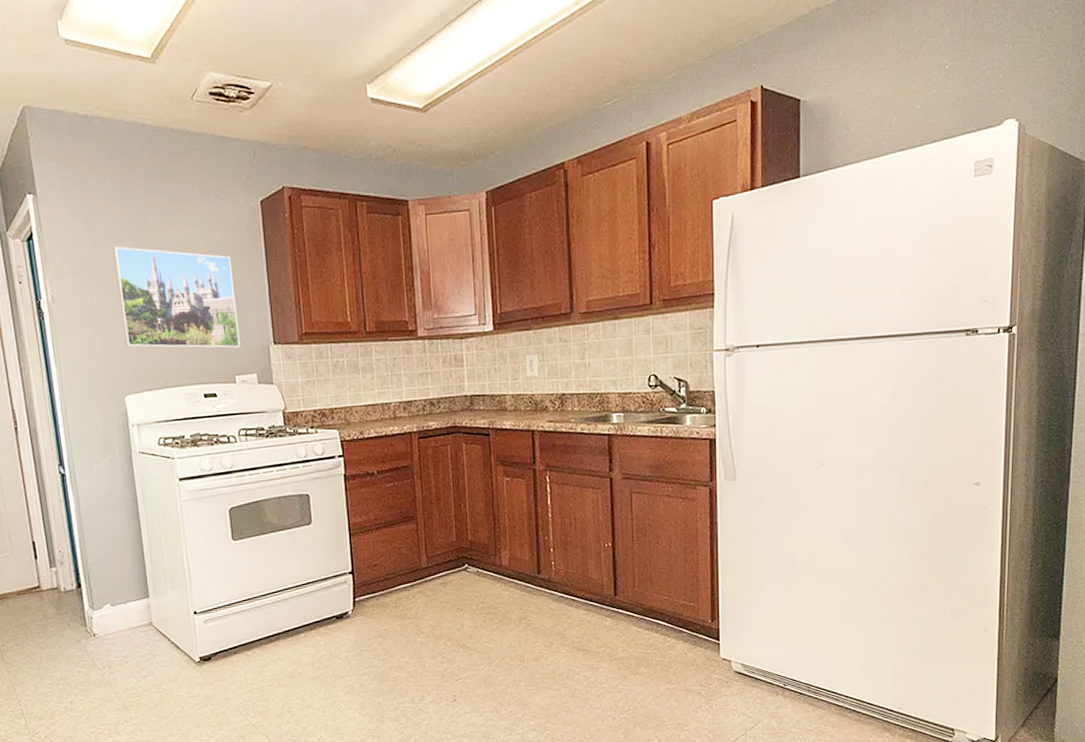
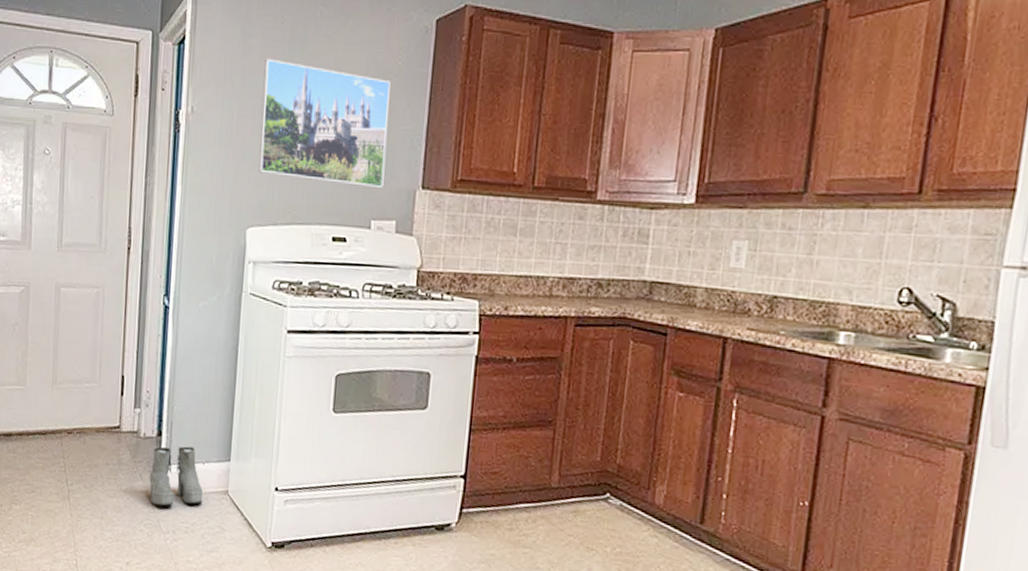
boots: none [76,591,131,648] -> present [149,446,203,507]

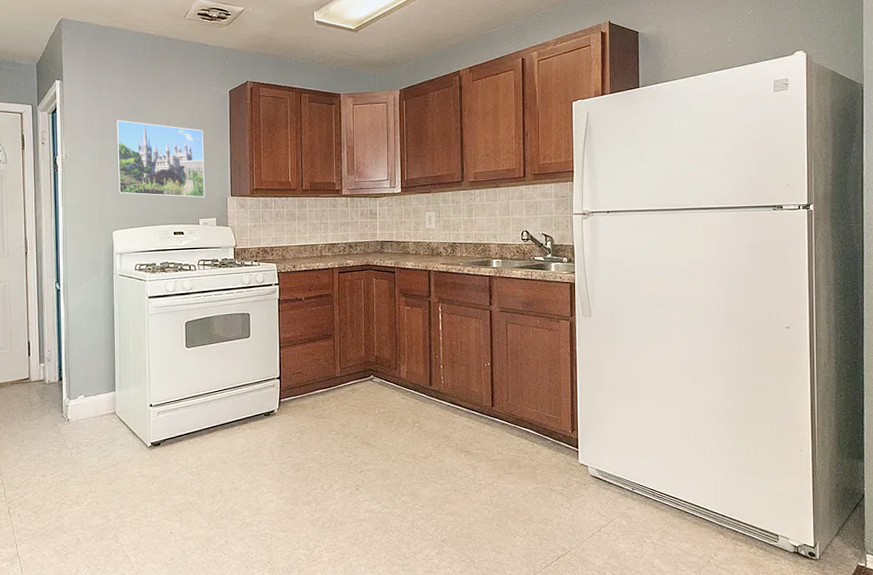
boots: present [149,446,203,507] -> none [55,385,98,431]

